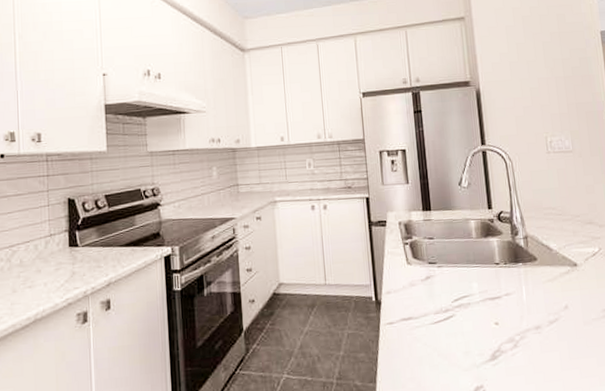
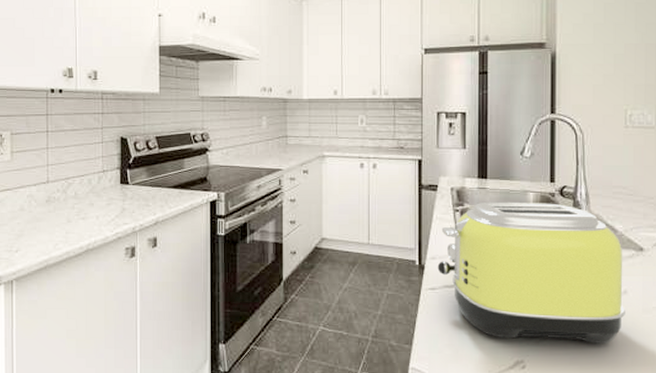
toaster: none [393,228,569,366] -> present [437,201,625,344]

